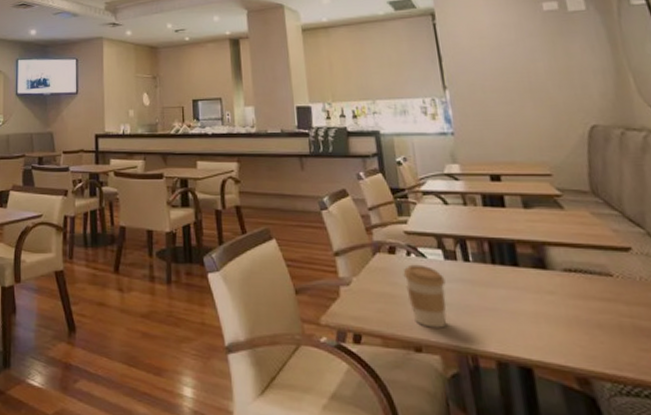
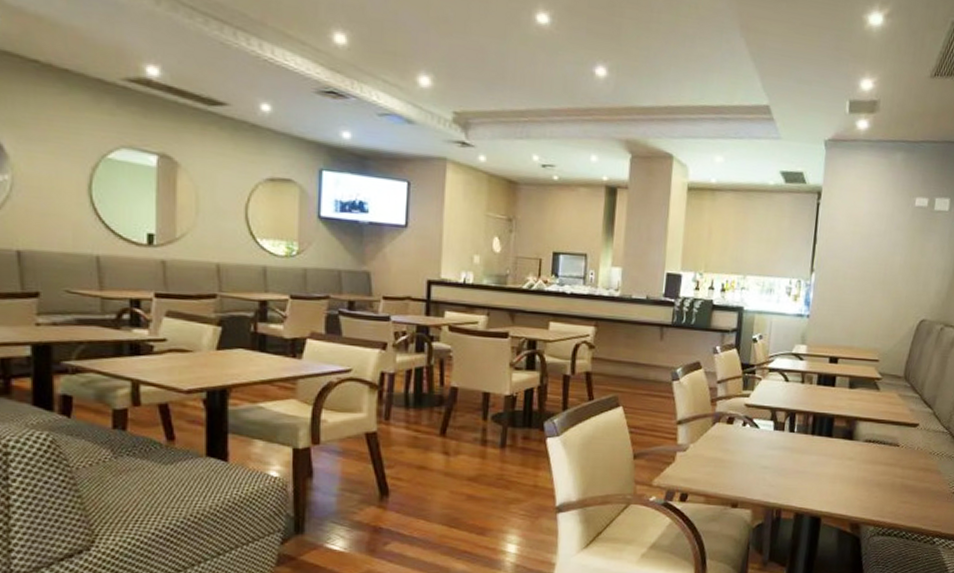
coffee cup: present [403,264,447,328] -> none [735,433,770,488]

